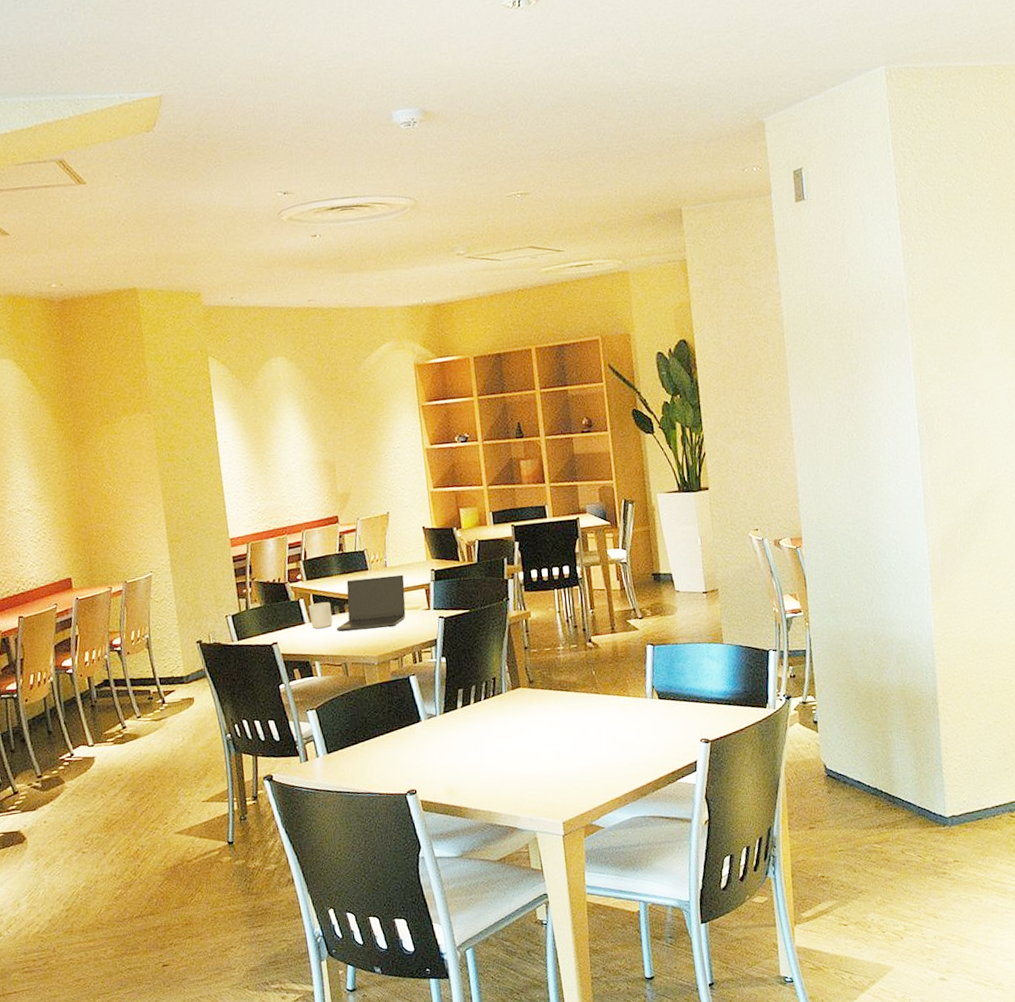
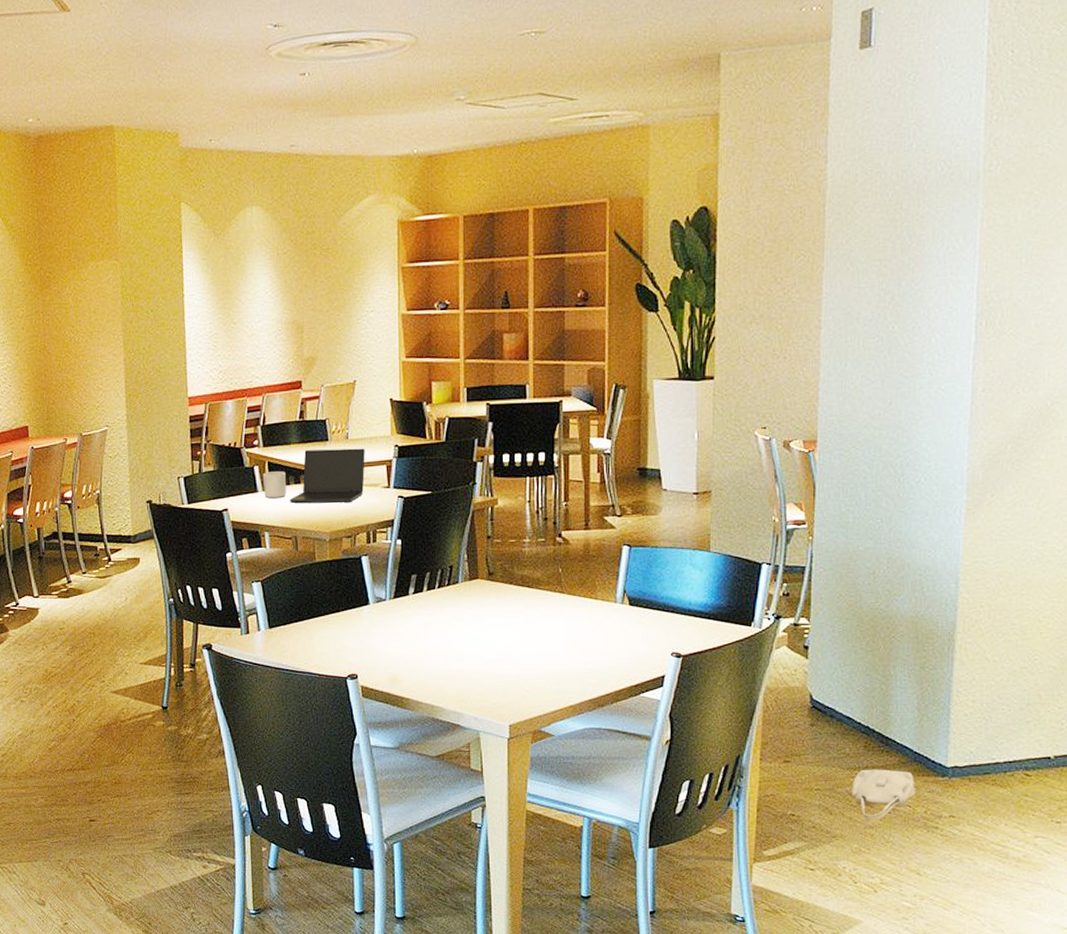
handbag: none [869,824,924,874] -> present [851,769,917,821]

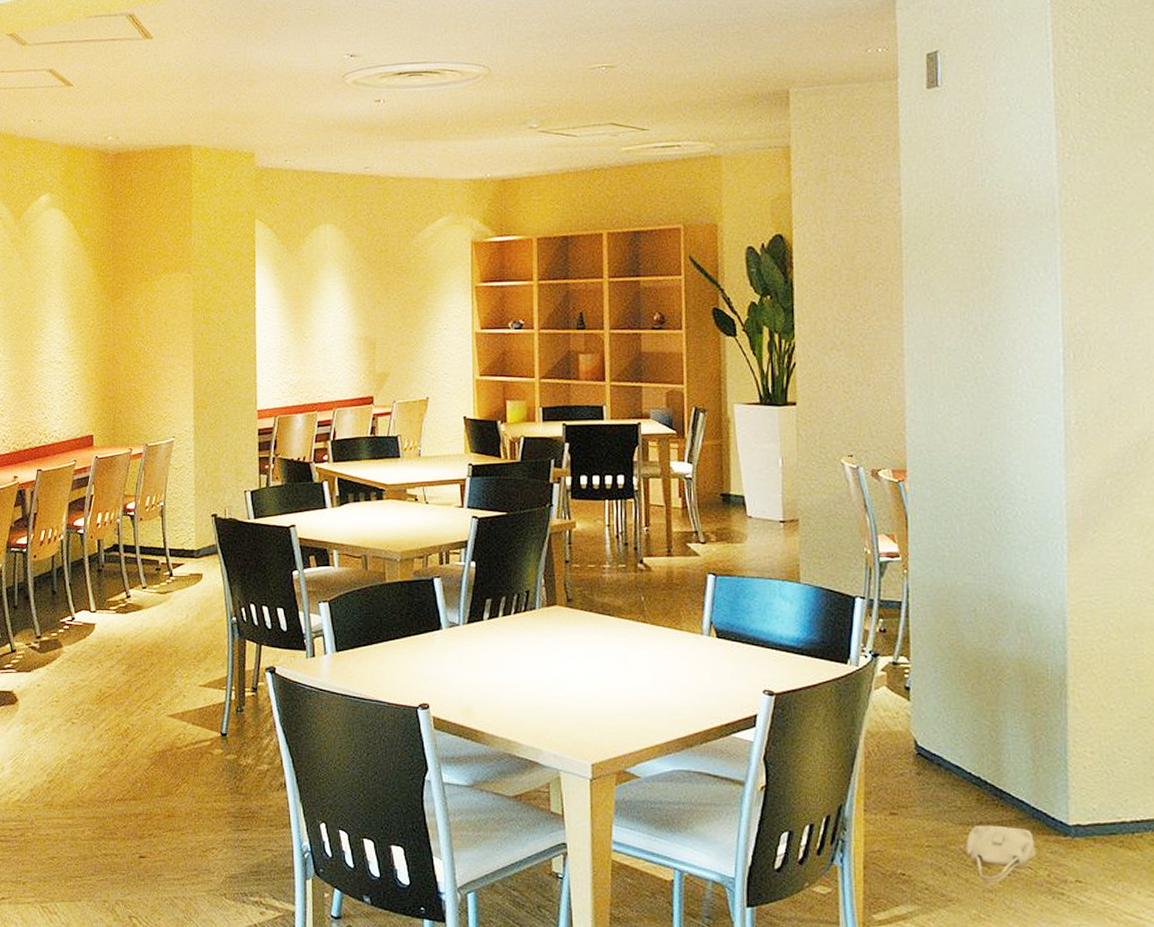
mug: present [262,471,287,499] -> none [332,488,357,516]
laptop: present [290,448,365,503] -> none [360,466,438,522]

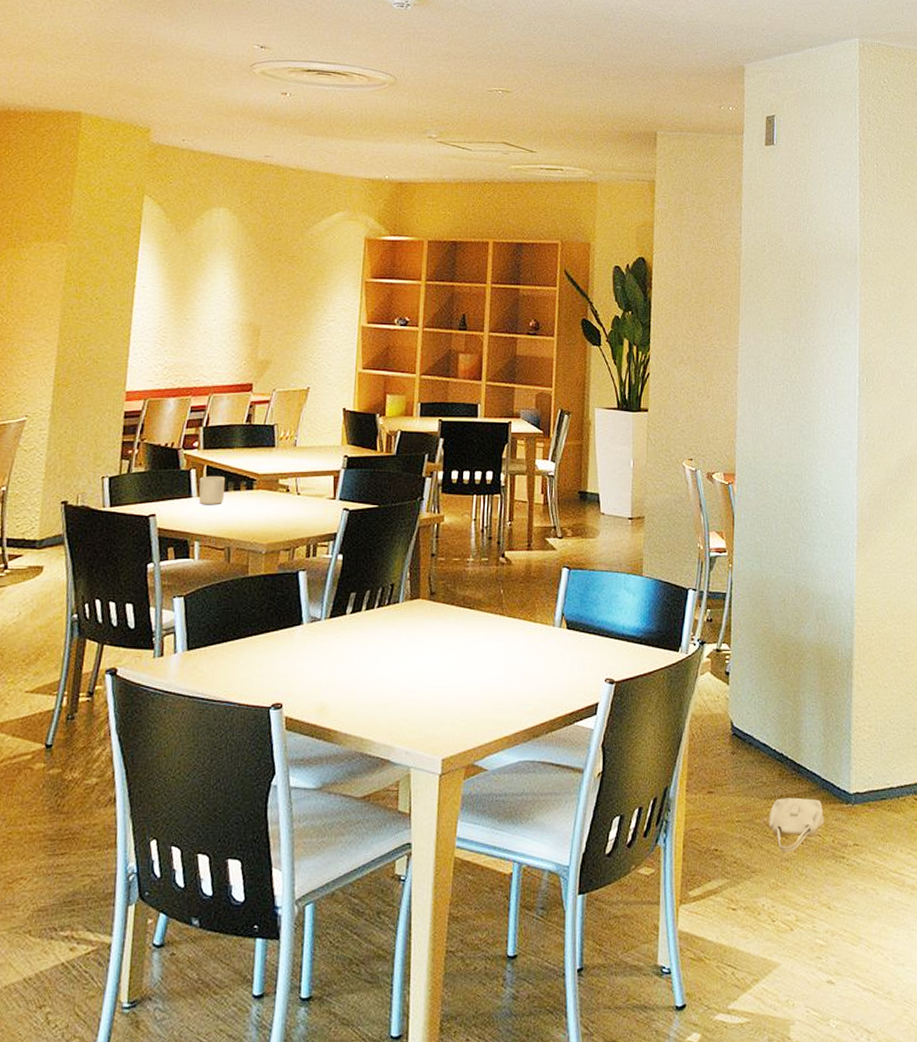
mug: none [332,488,357,516] -> present [198,476,226,505]

